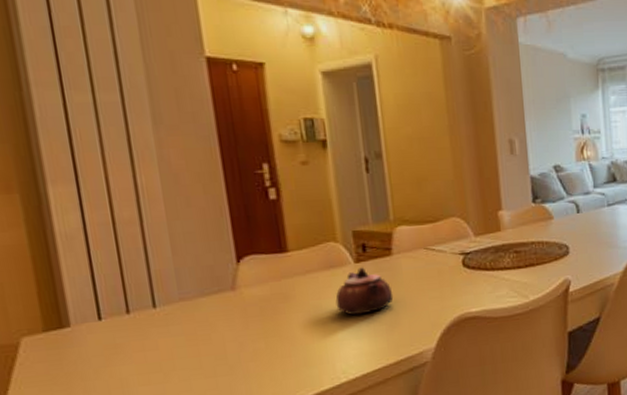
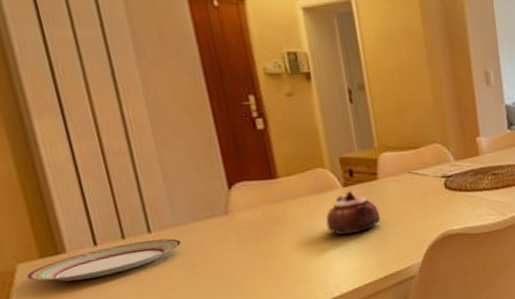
plate: none [29,314,187,358] -> present [25,238,182,282]

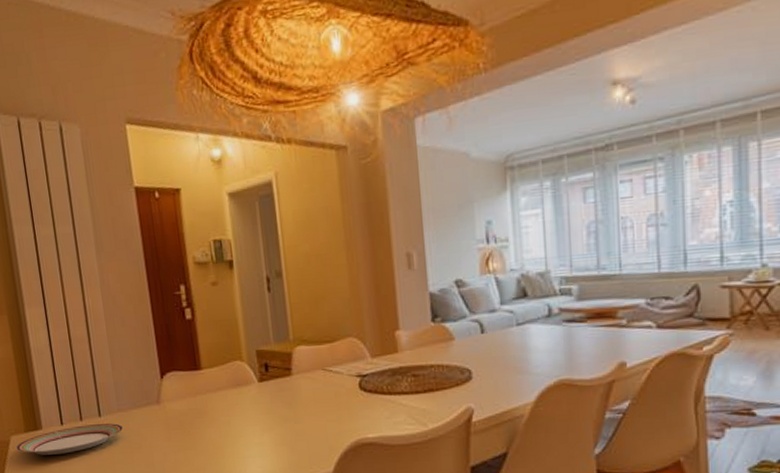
teapot: present [325,191,381,236] -> none [242,386,294,434]

